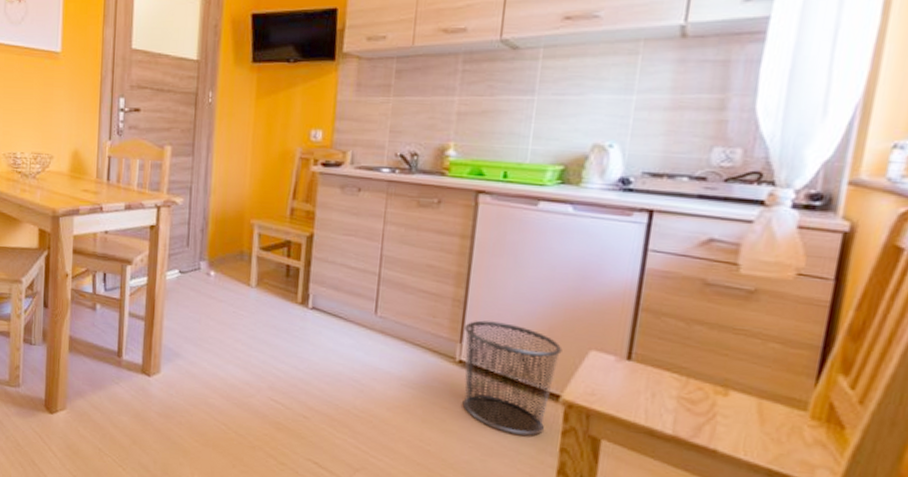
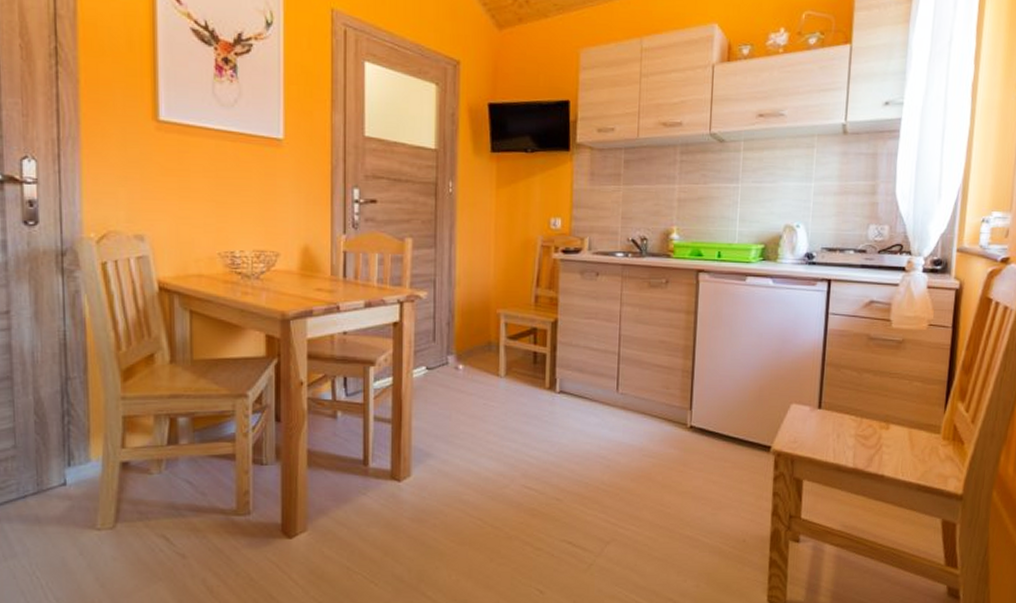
waste bin: present [462,320,563,436] -> none [693,387,771,486]

